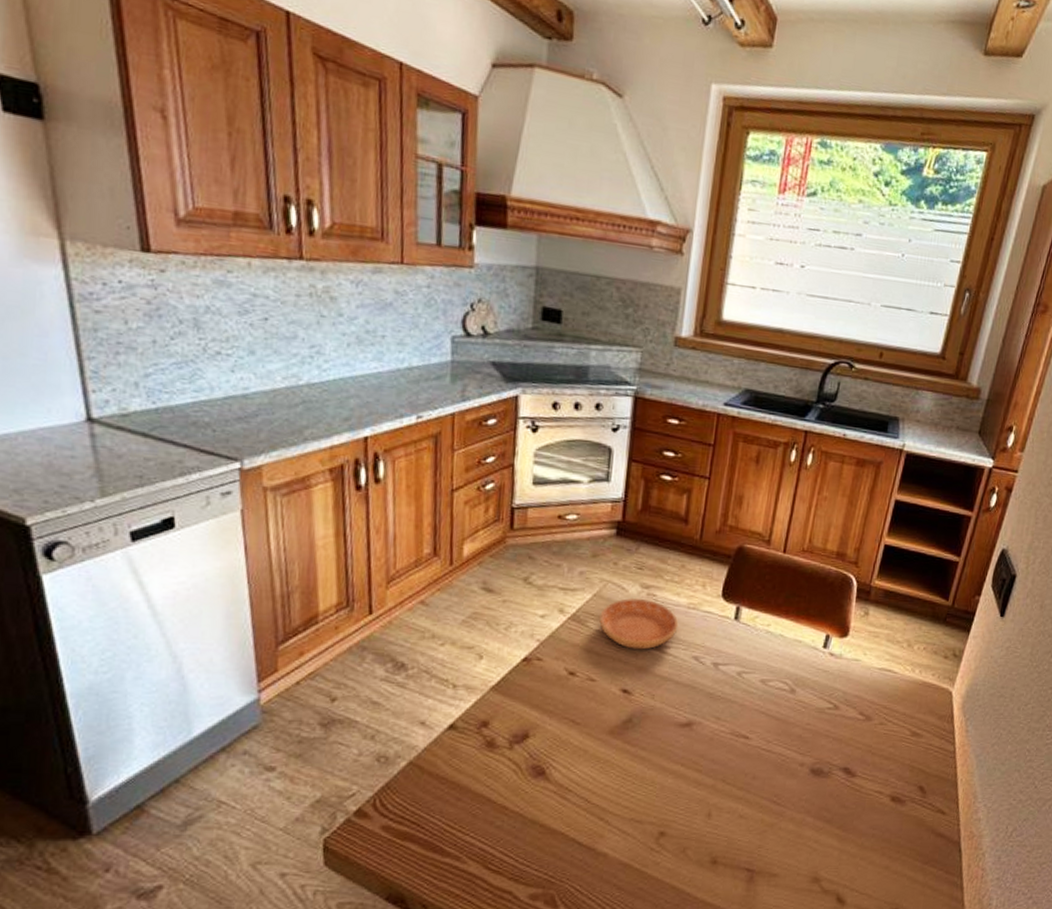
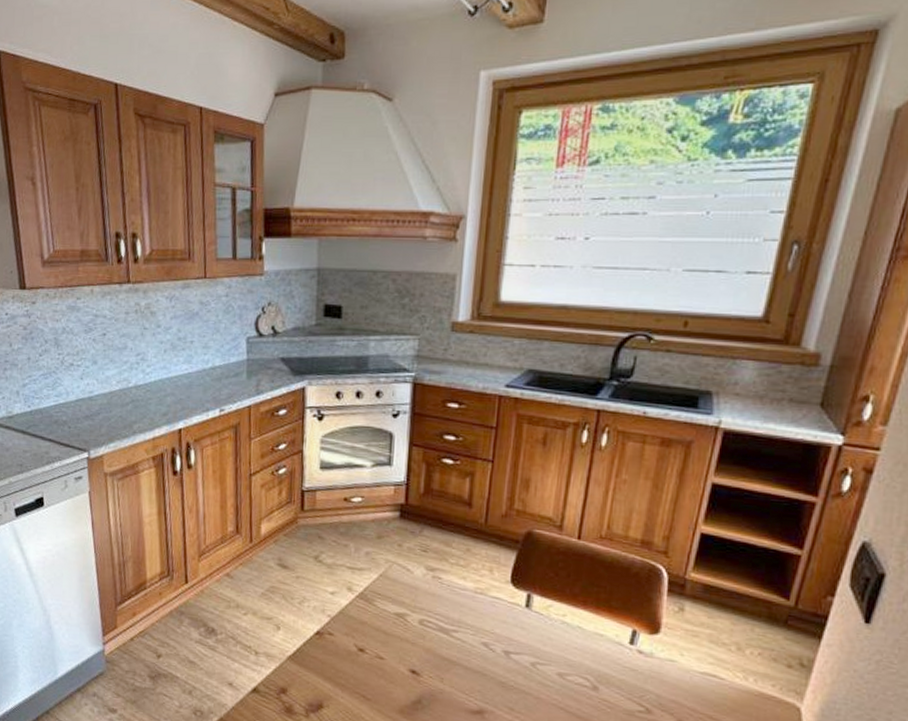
saucer: present [599,597,679,650] -> none [386,579,466,632]

